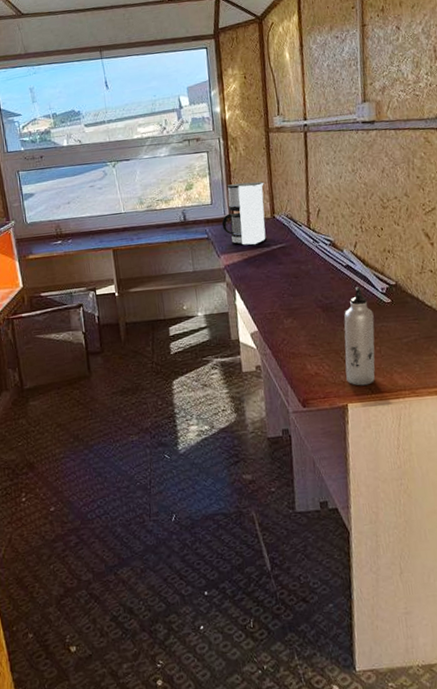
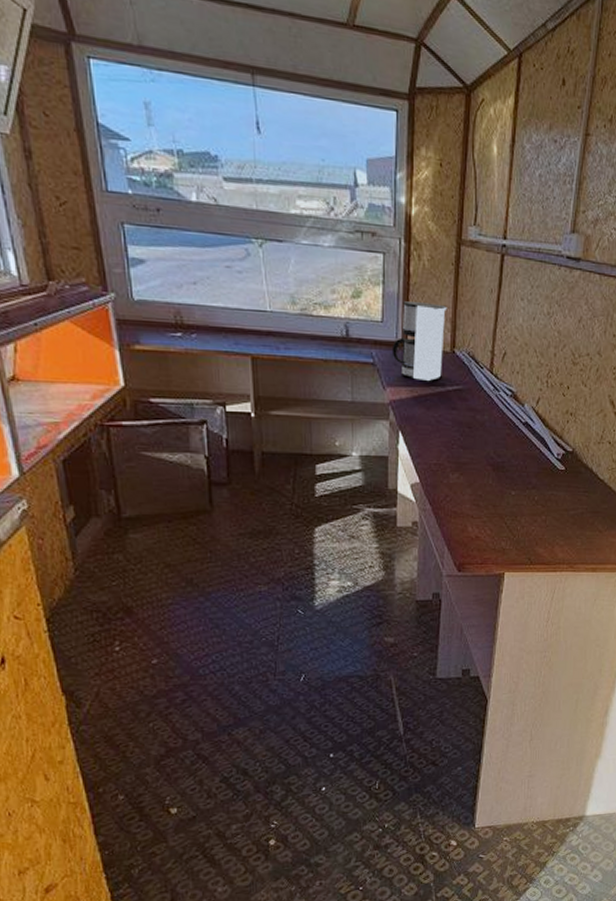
water bottle: present [344,287,375,386] -> none [507,448,545,555]

